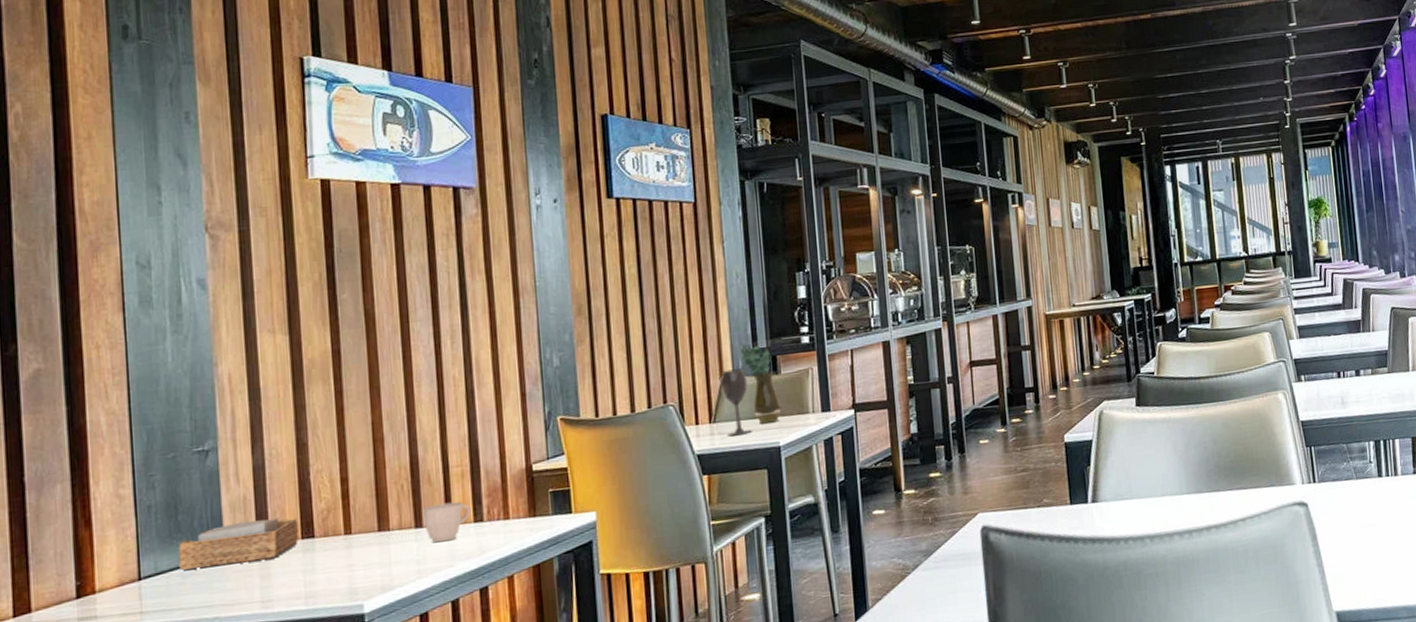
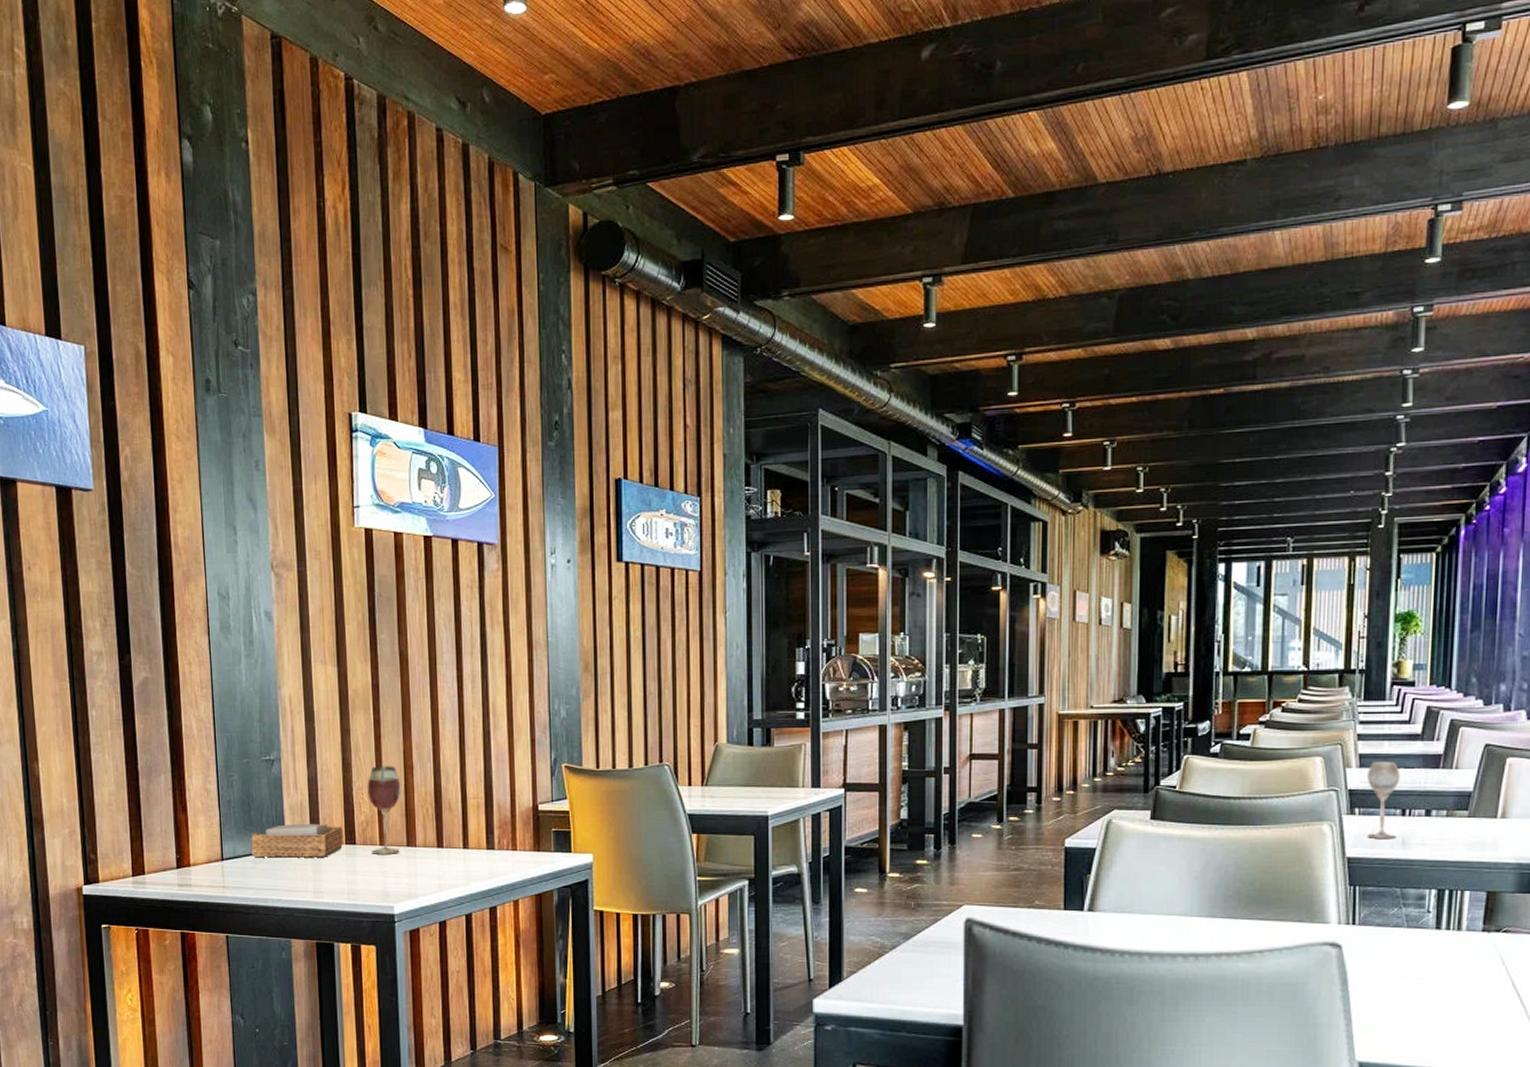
wineglass: none [328,440,370,547] -> present [367,766,401,854]
cup: present [422,501,471,543] -> none [443,829,484,863]
wine glass: present [720,368,752,437] -> none [715,737,742,801]
vase: present [740,343,782,424] -> none [735,713,772,792]
wineglass: none [1306,330,1336,402] -> present [1366,761,1400,840]

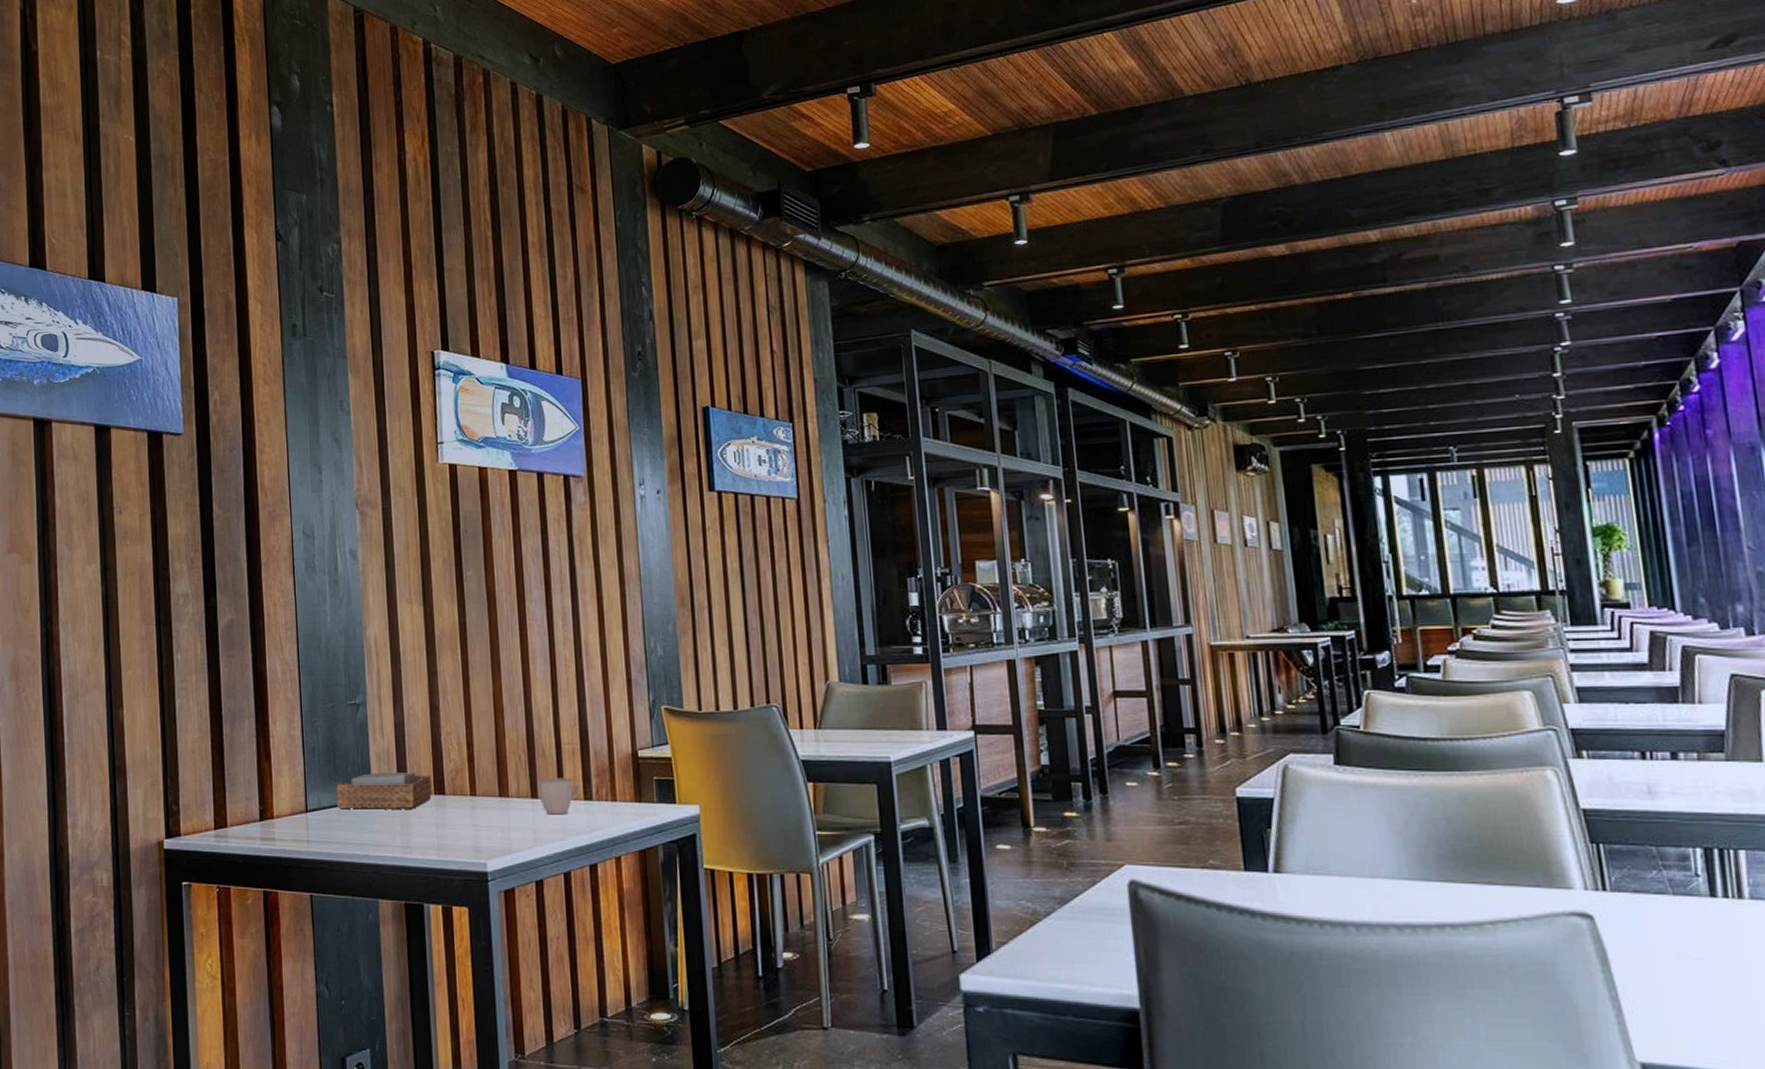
wineglass: present [367,766,401,854] -> none [456,709,492,806]
cup: none [443,829,484,863] -> present [537,777,581,815]
wineglass: present [1366,761,1400,840] -> none [1589,694,1639,788]

